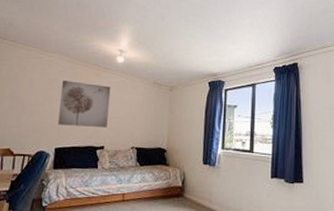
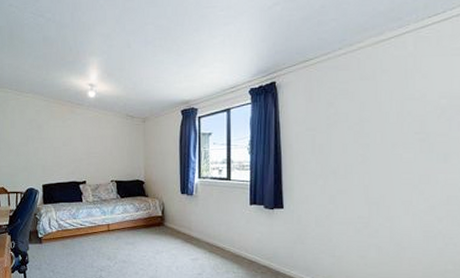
wall art: present [58,81,111,127] -> none [41,120,86,163]

